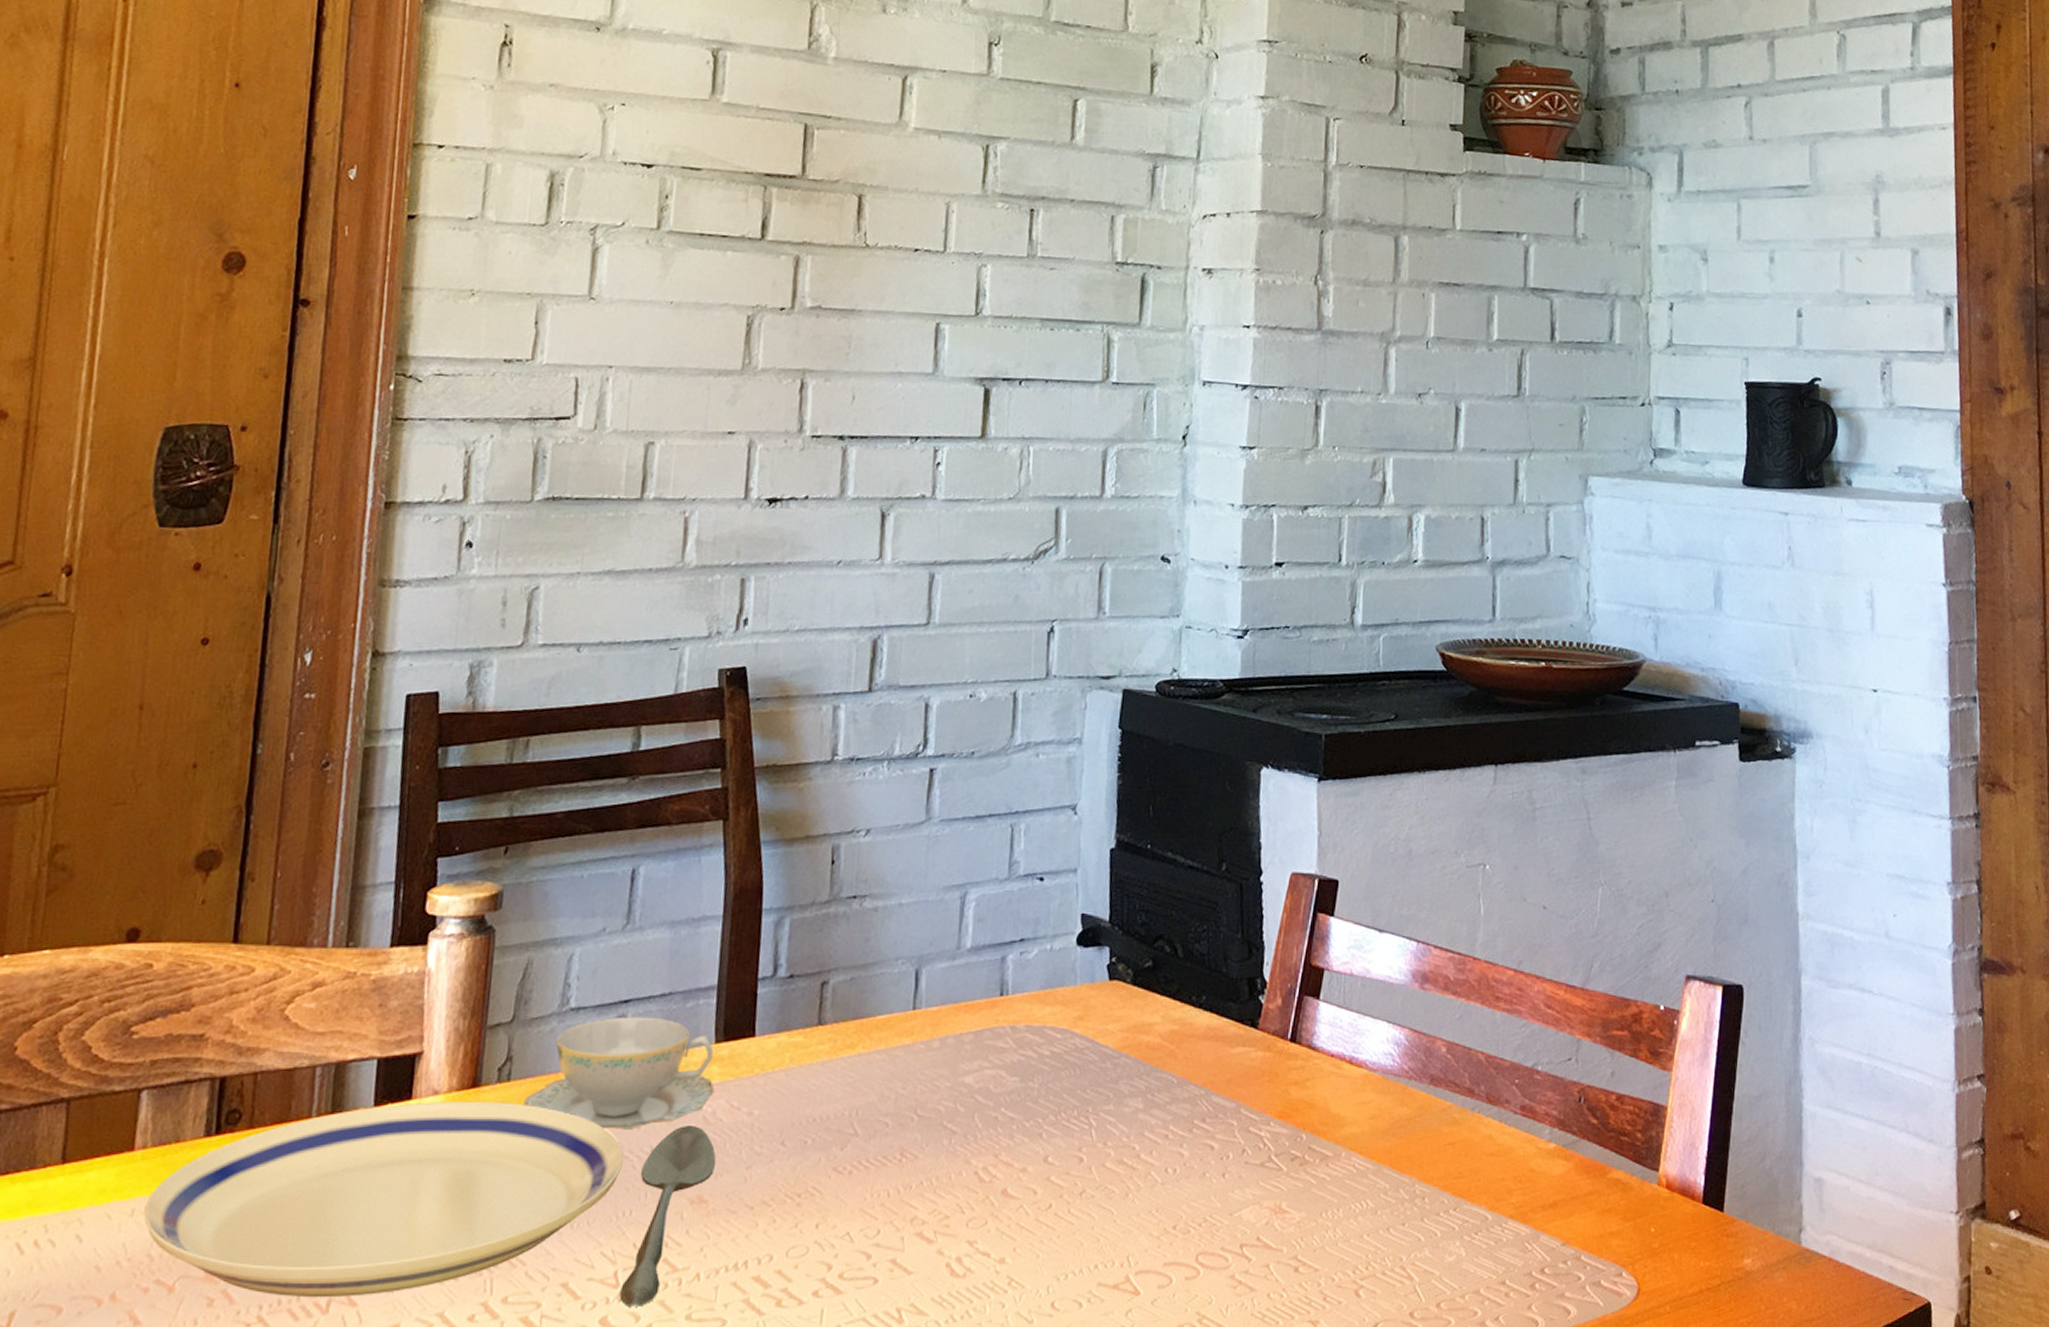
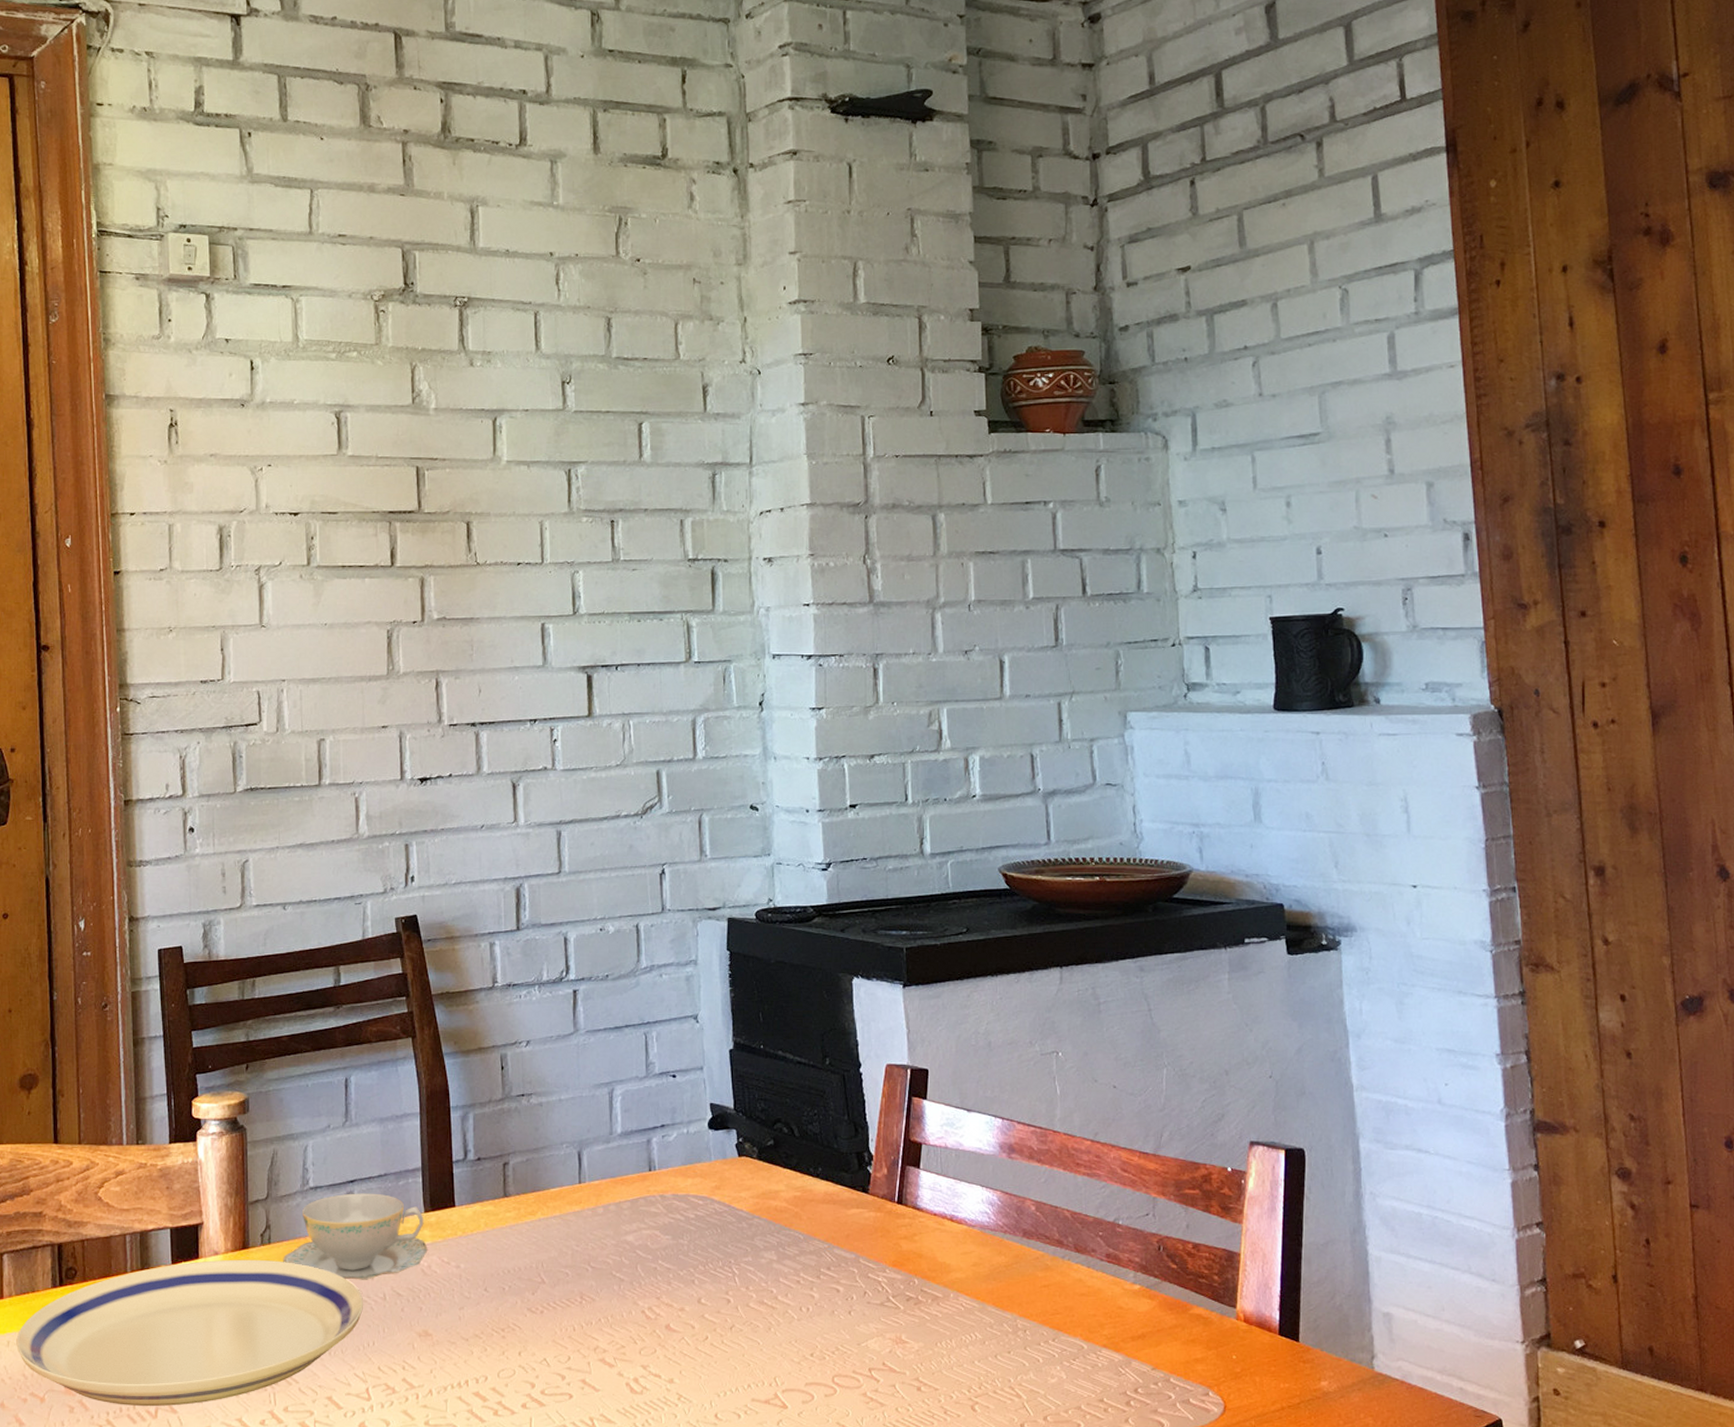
spoon: present [619,1124,716,1307] -> none [372,1276,435,1415]

